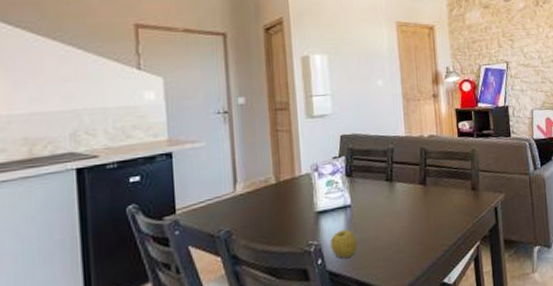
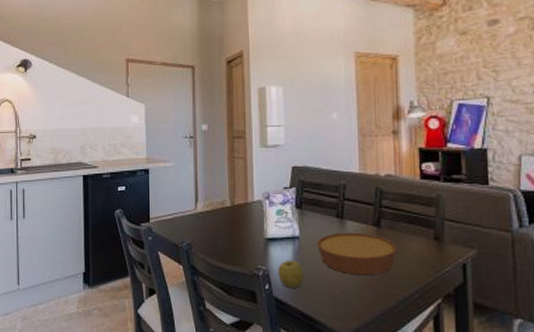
bowl: none [368,192,442,234] -> present [316,232,398,276]

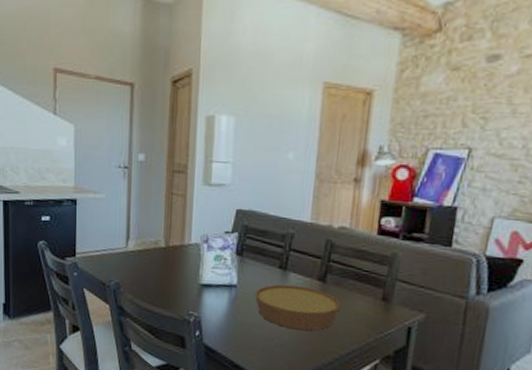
apple: present [278,260,304,288] -> none [210,308,238,337]

